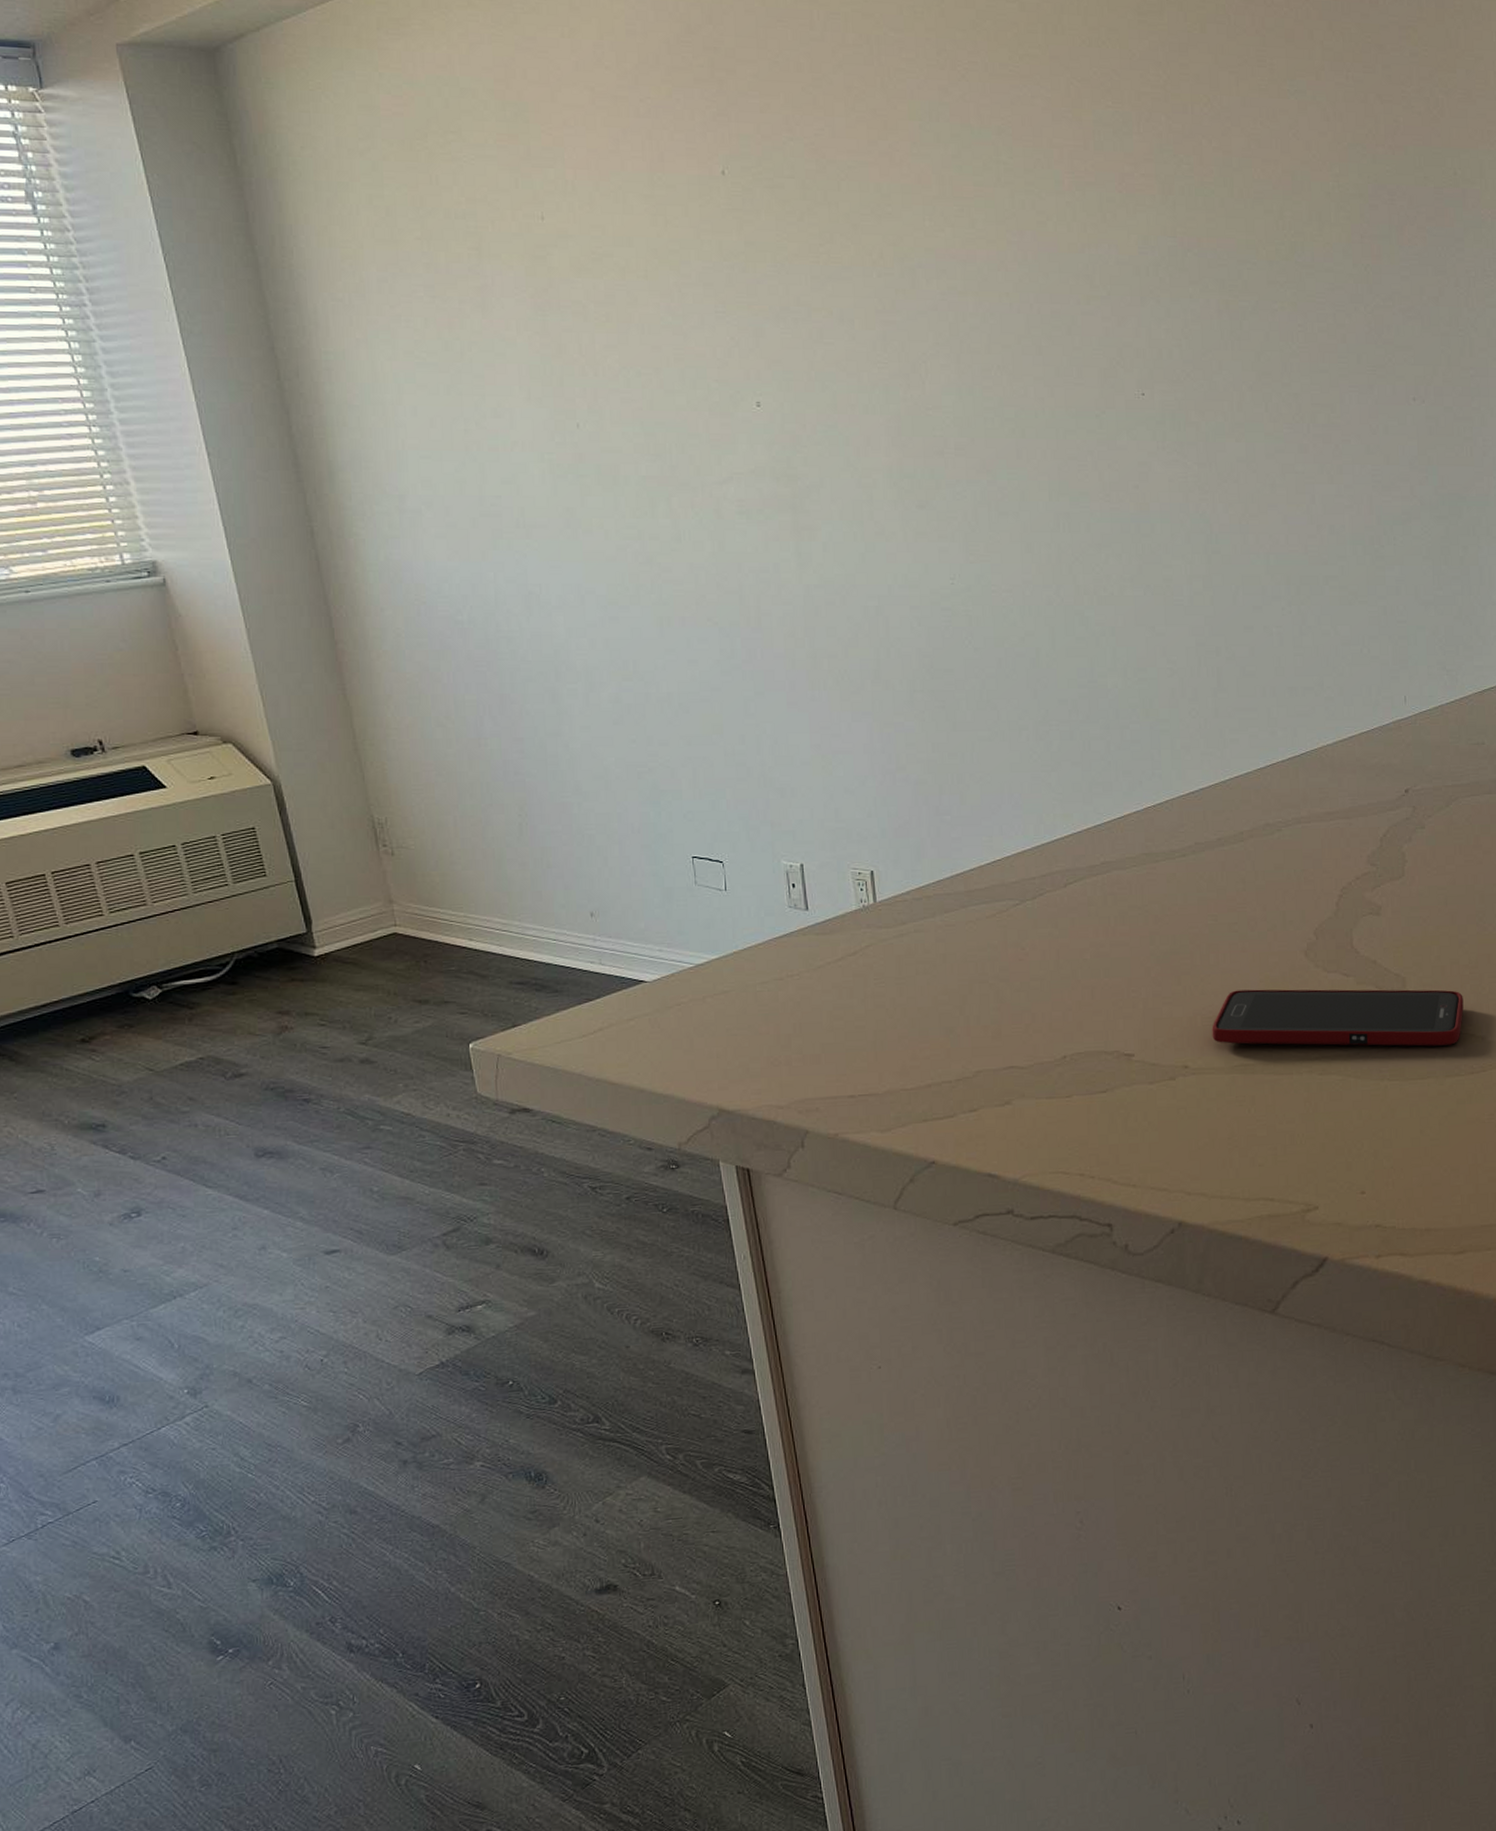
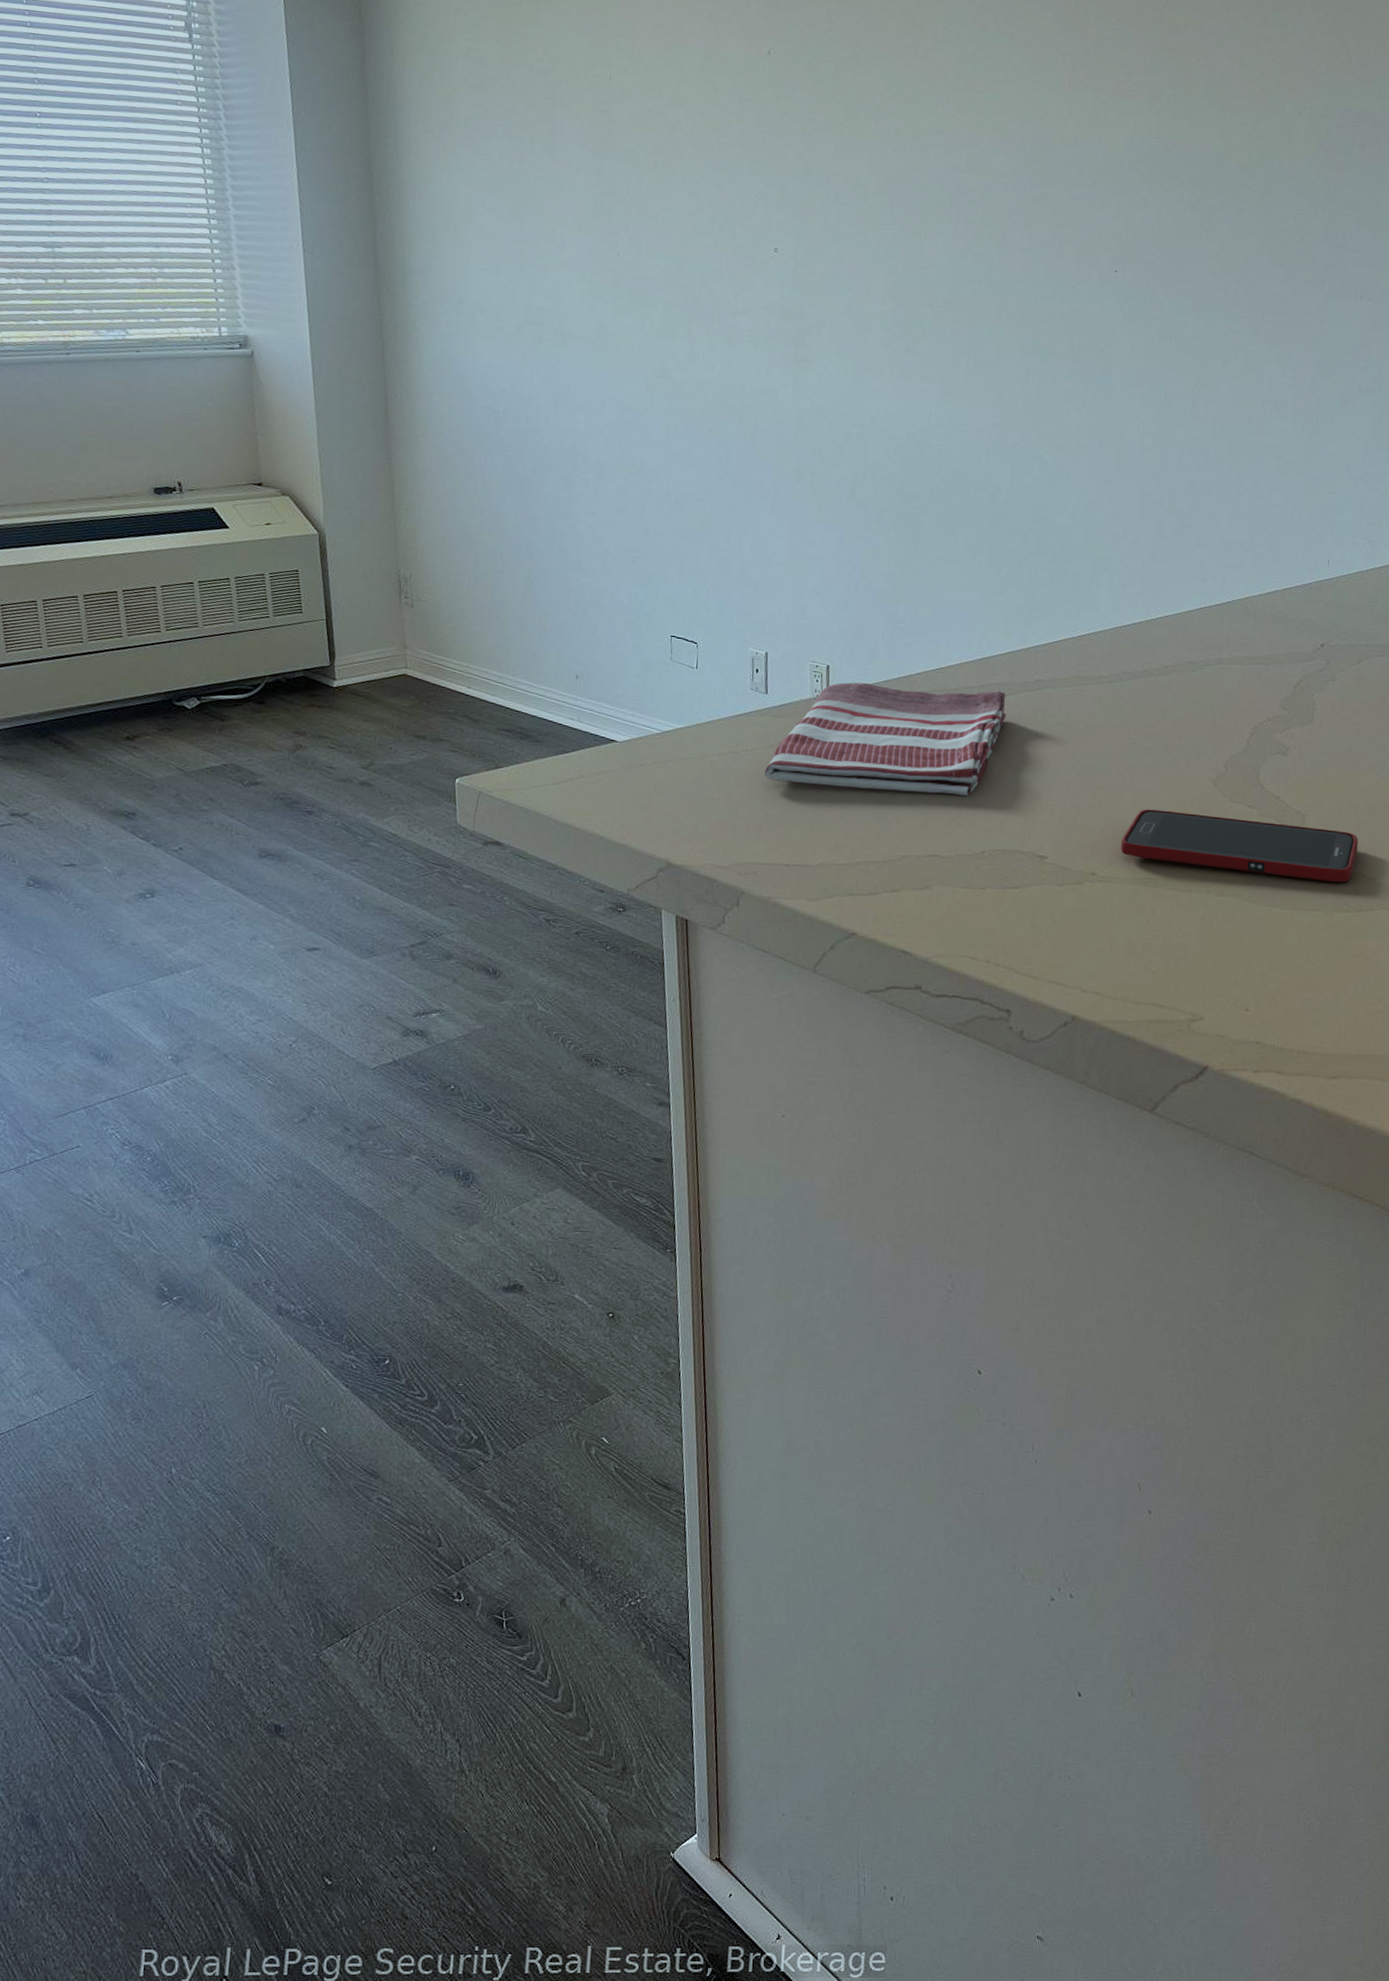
dish towel: none [815,879,1074,1006] -> present [764,682,1006,796]

